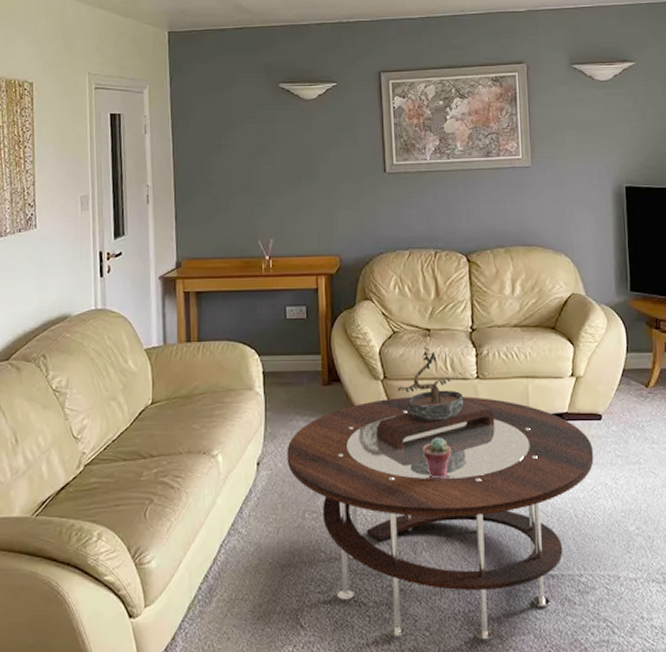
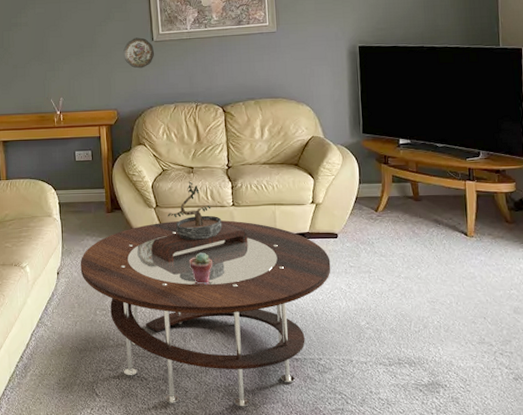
decorative plate: none [350,168,387,206] -> present [123,37,155,69]

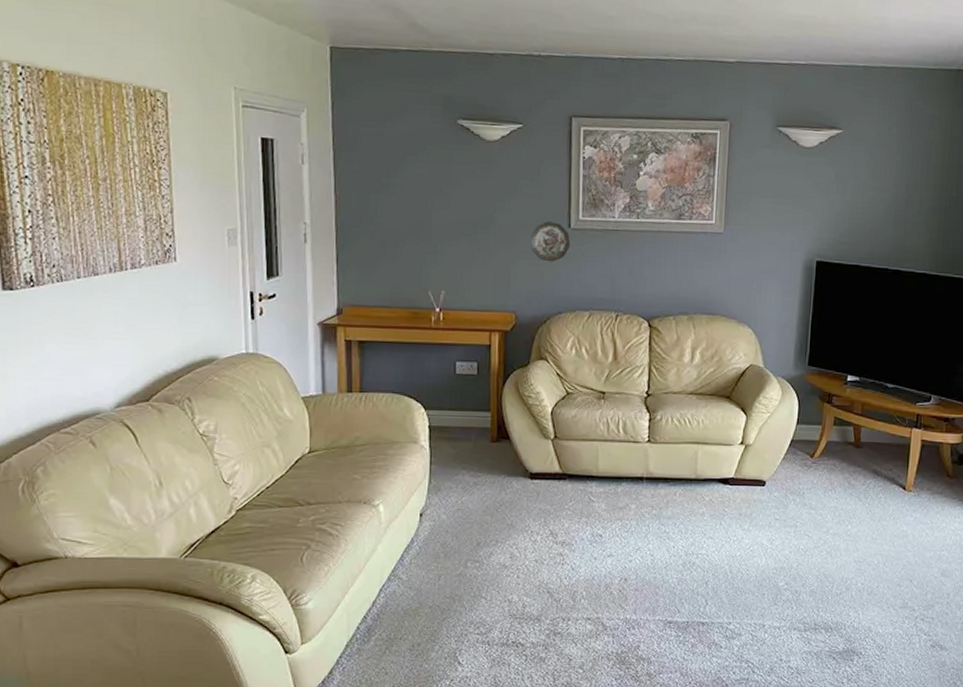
coffee table: present [80,220,331,407] -> none [451,457,754,677]
bonsai tree: present [151,181,248,263] -> none [543,409,662,507]
potted succulent: present [188,252,212,285] -> none [588,496,616,535]

